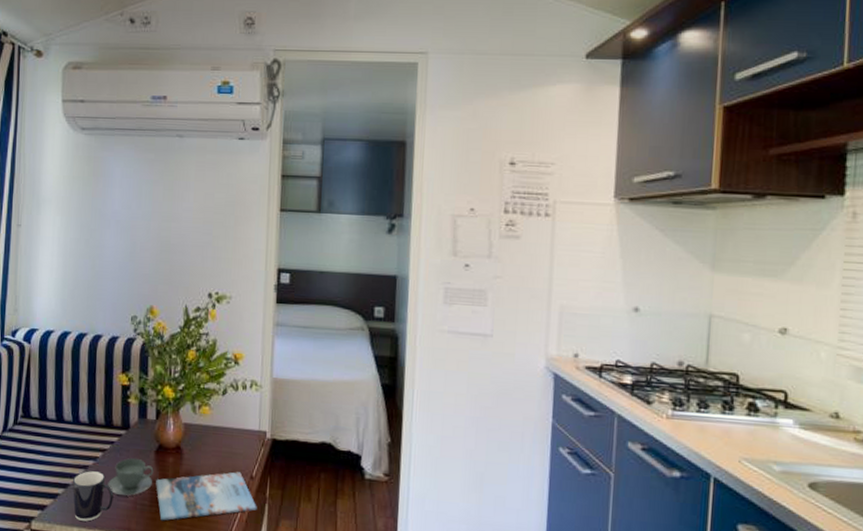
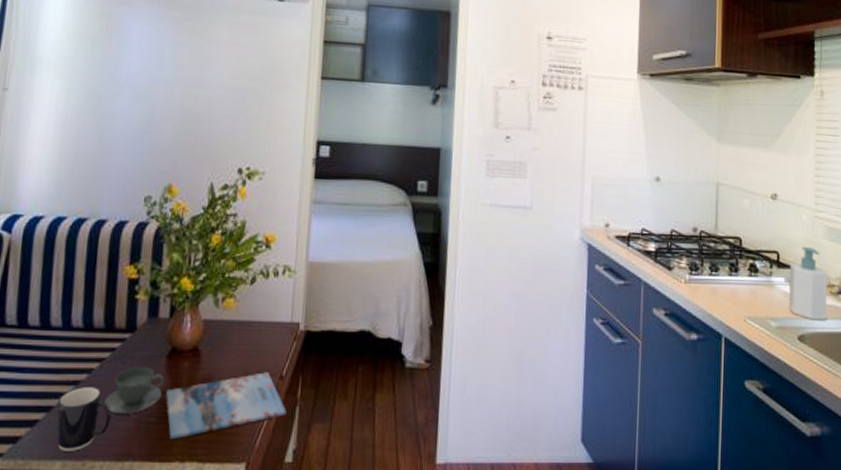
soap bottle: none [798,386,851,469] -> present [789,246,827,321]

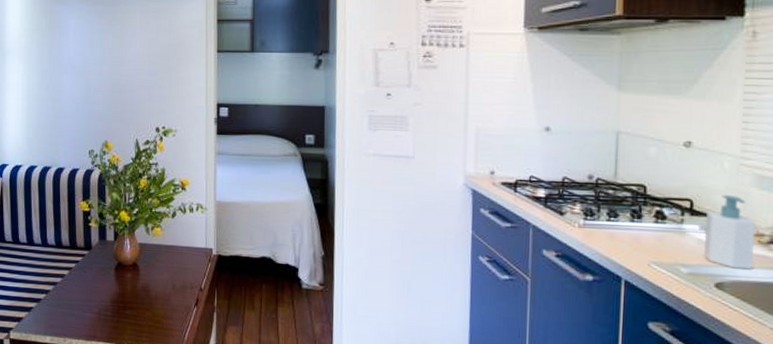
mug: present [57,385,112,451] -> none [43,286,80,331]
teacup: present [104,366,165,413] -> none [75,274,114,308]
magazine: present [166,372,287,440] -> none [116,285,207,329]

